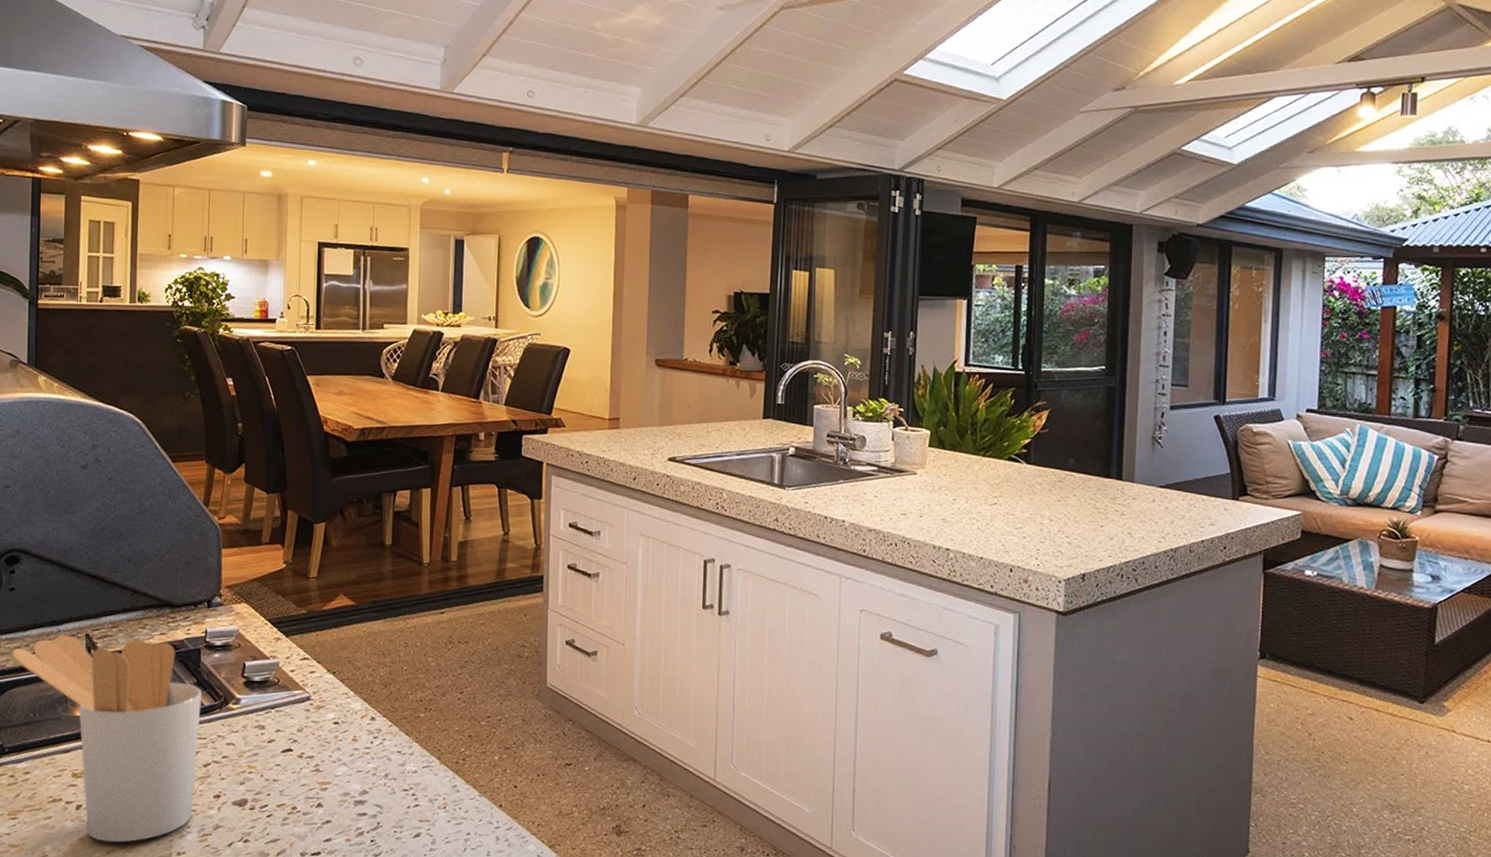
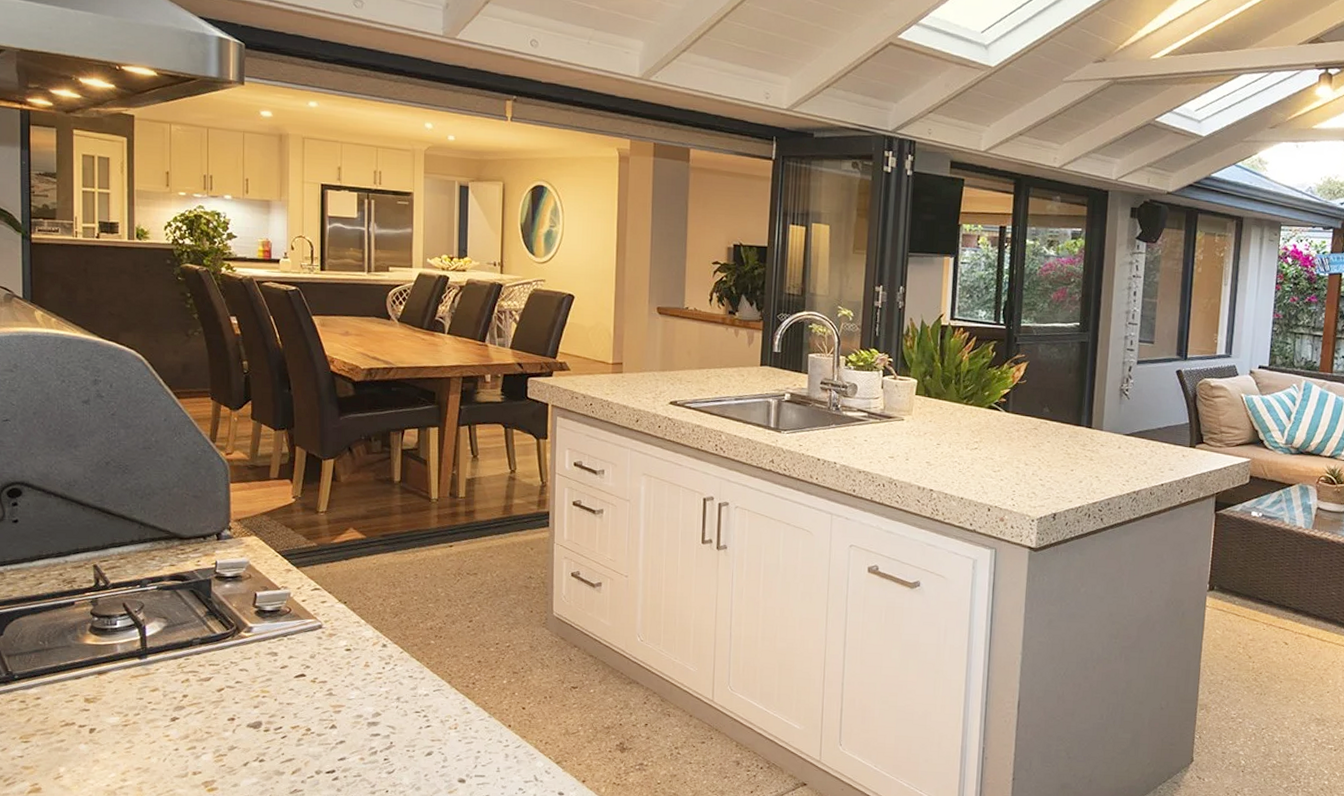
utensil holder: present [11,635,202,843] -> none [17,566,213,764]

